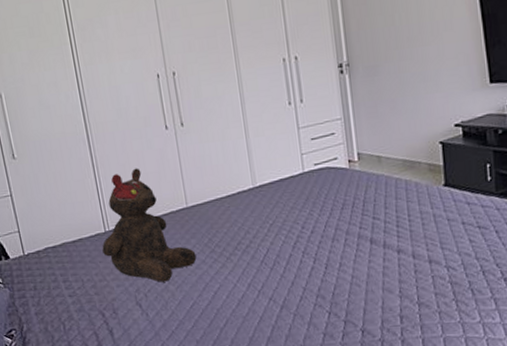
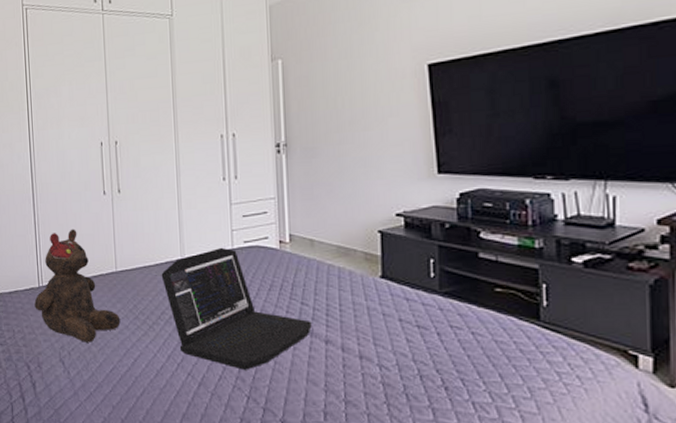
laptop: none [234,172,384,288] -> present [161,247,312,370]

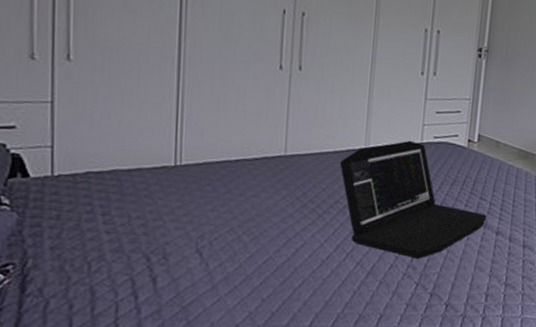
teddy bear: present [34,229,121,343] -> none [166,102,284,231]

